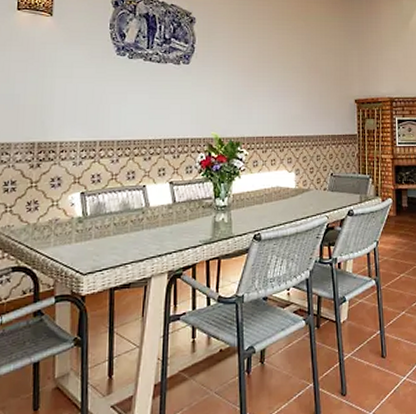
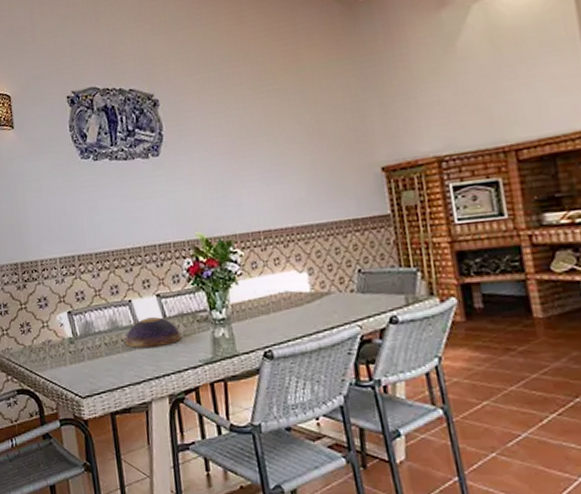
decorative bowl: none [134,202,186,228] -> present [125,317,181,348]

